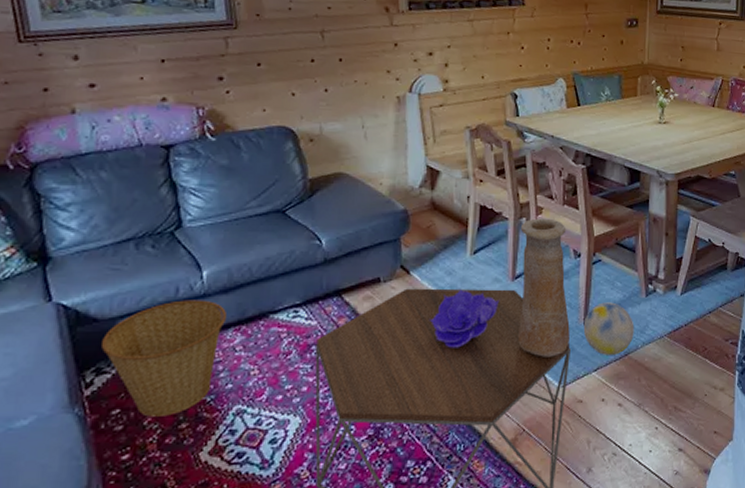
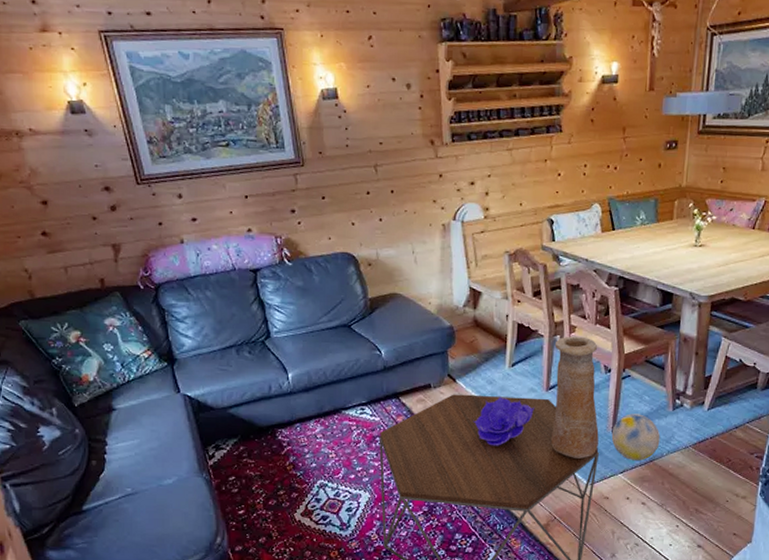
basket: present [101,300,228,417] -> none [218,396,309,484]

